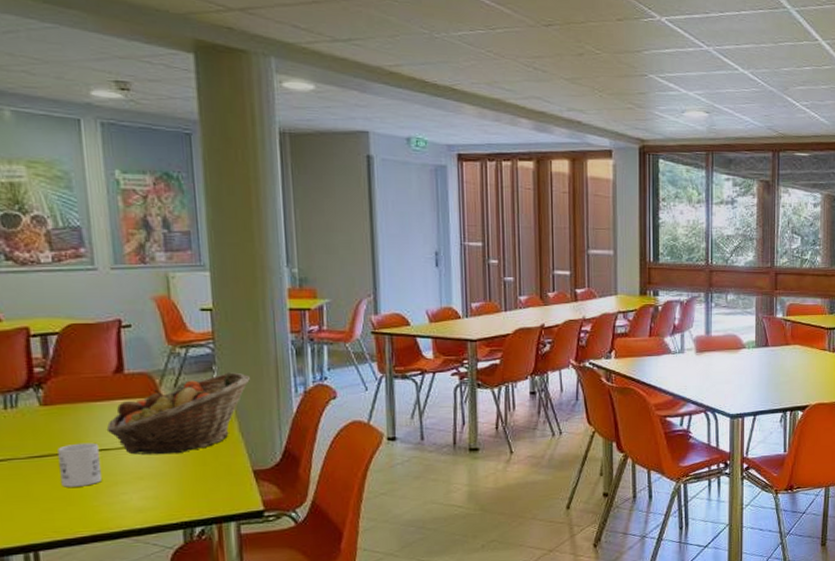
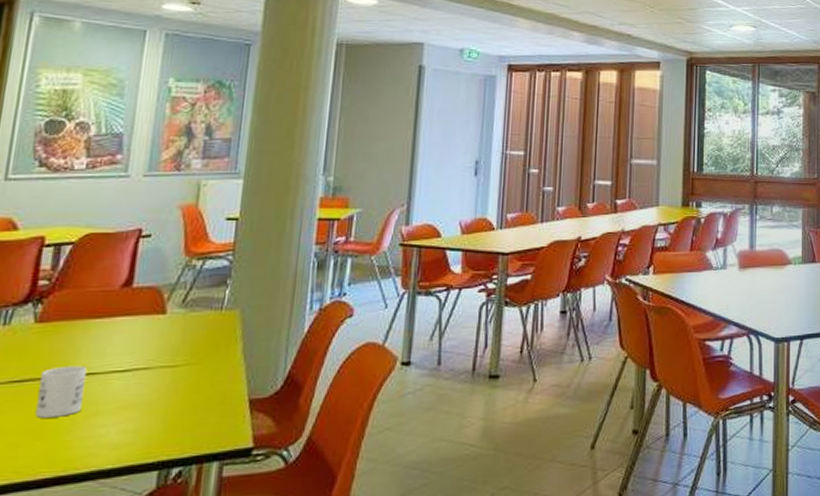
fruit basket: present [106,372,251,455] -> none [99,287,266,380]

